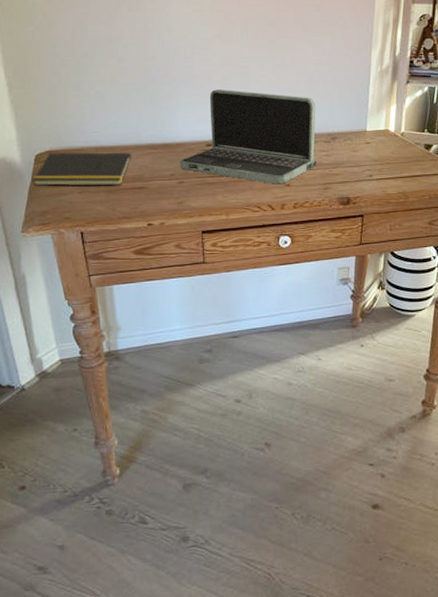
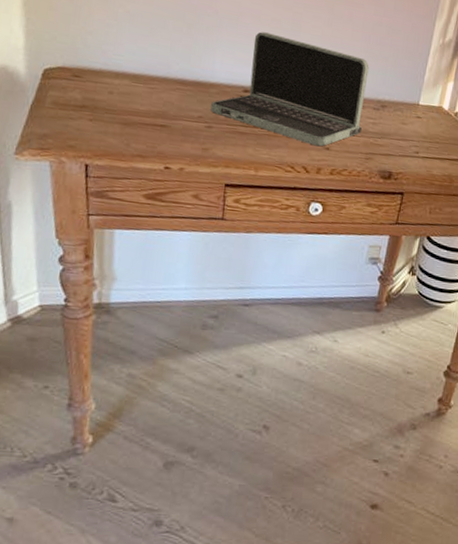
notepad: present [33,152,131,186] -> none [36,70,157,120]

